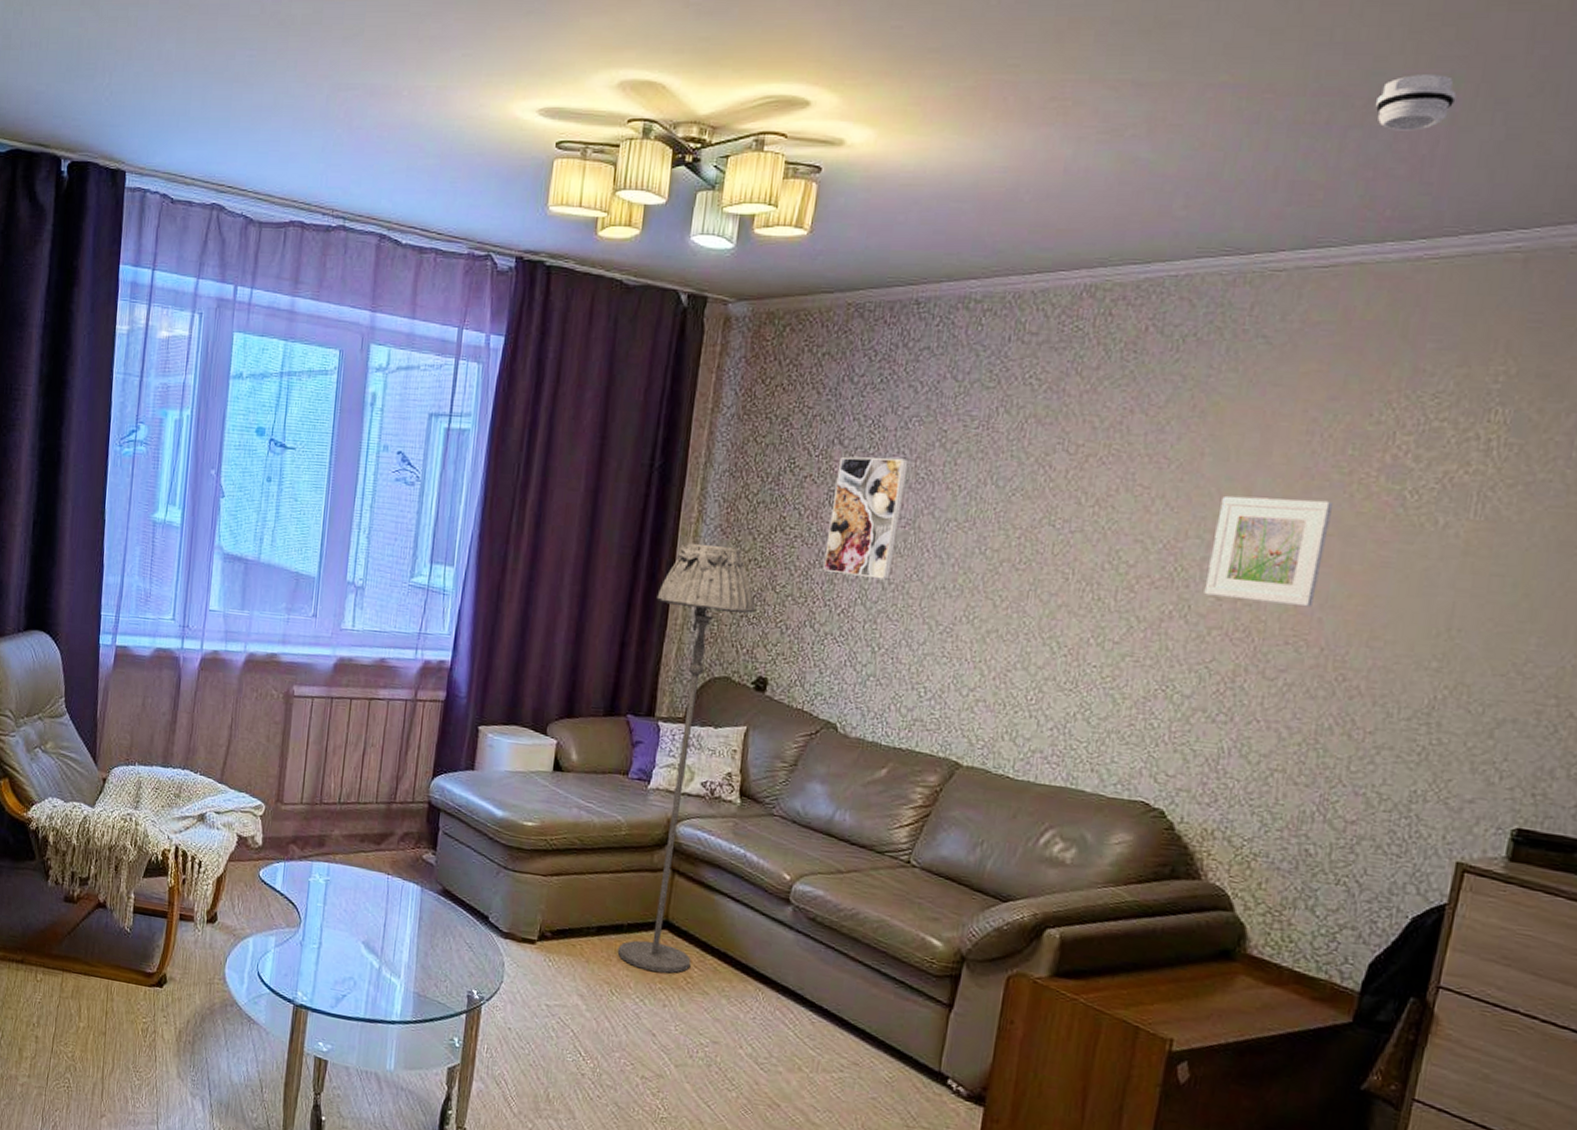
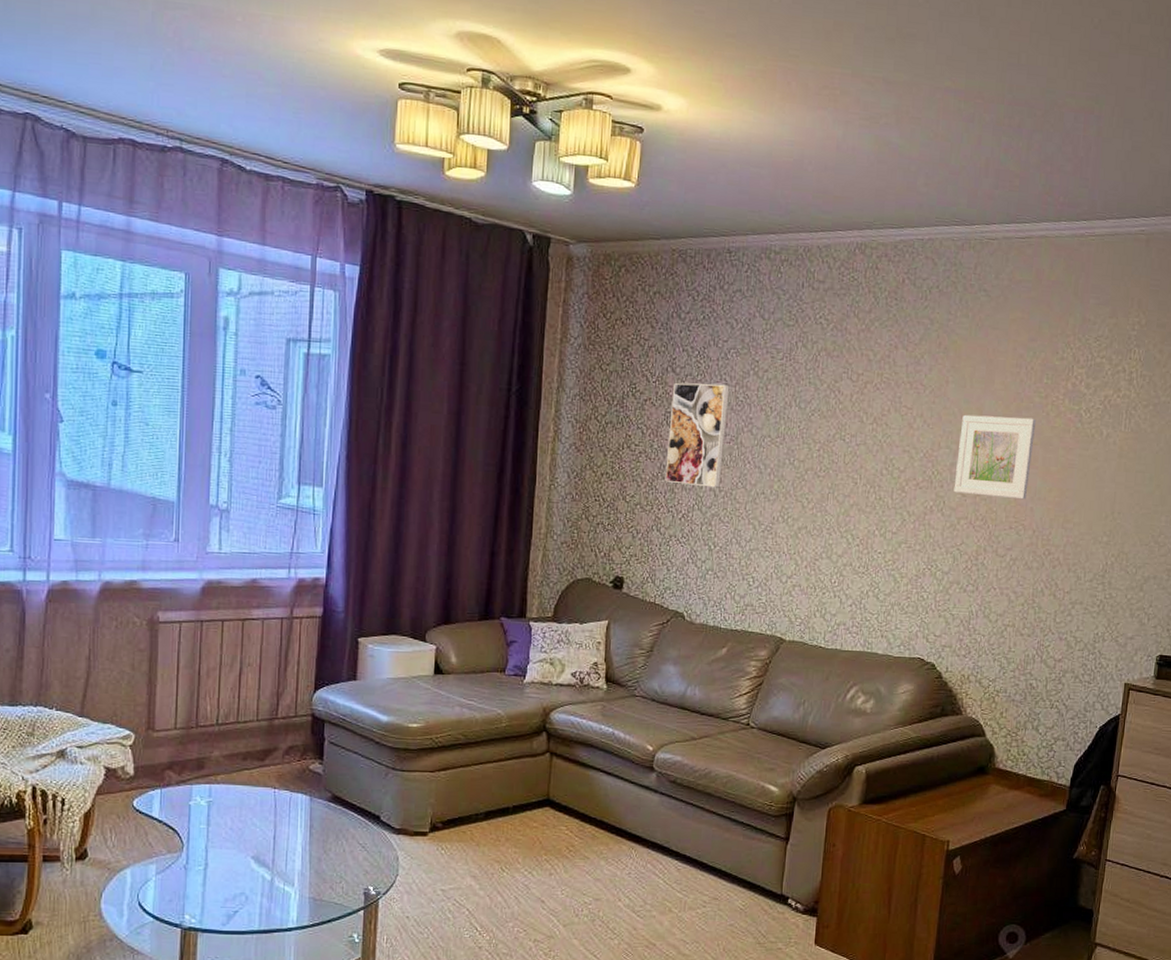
floor lamp: present [617,542,756,973] -> none [505,459,609,846]
smoke detector: present [1376,75,1457,131] -> none [1050,95,1101,138]

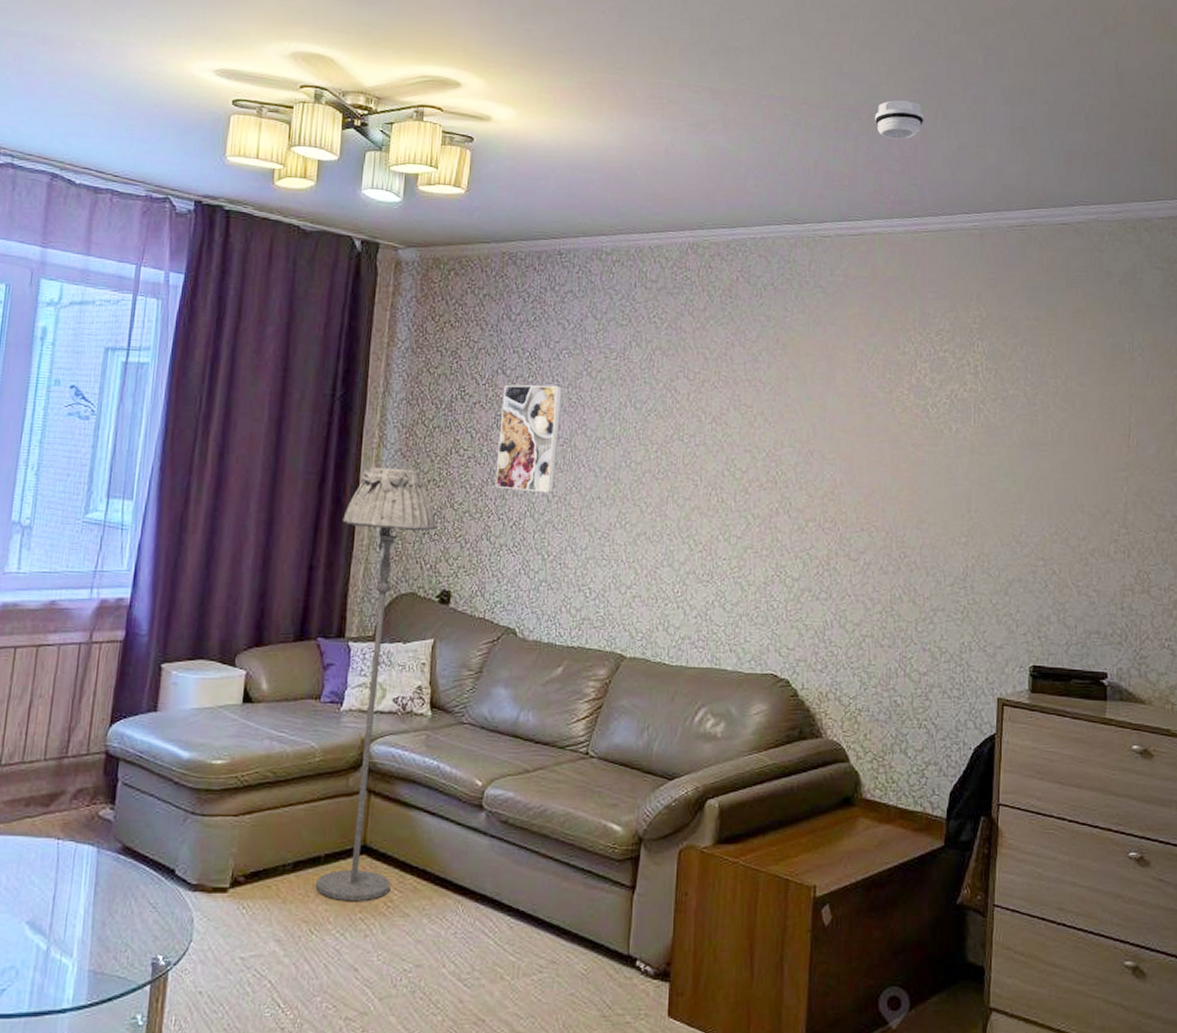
floor lamp: none [505,459,609,846] -> present [315,467,436,902]
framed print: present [953,414,1037,500] -> none [799,412,882,500]
smoke detector: none [1050,95,1101,138] -> present [875,100,924,140]

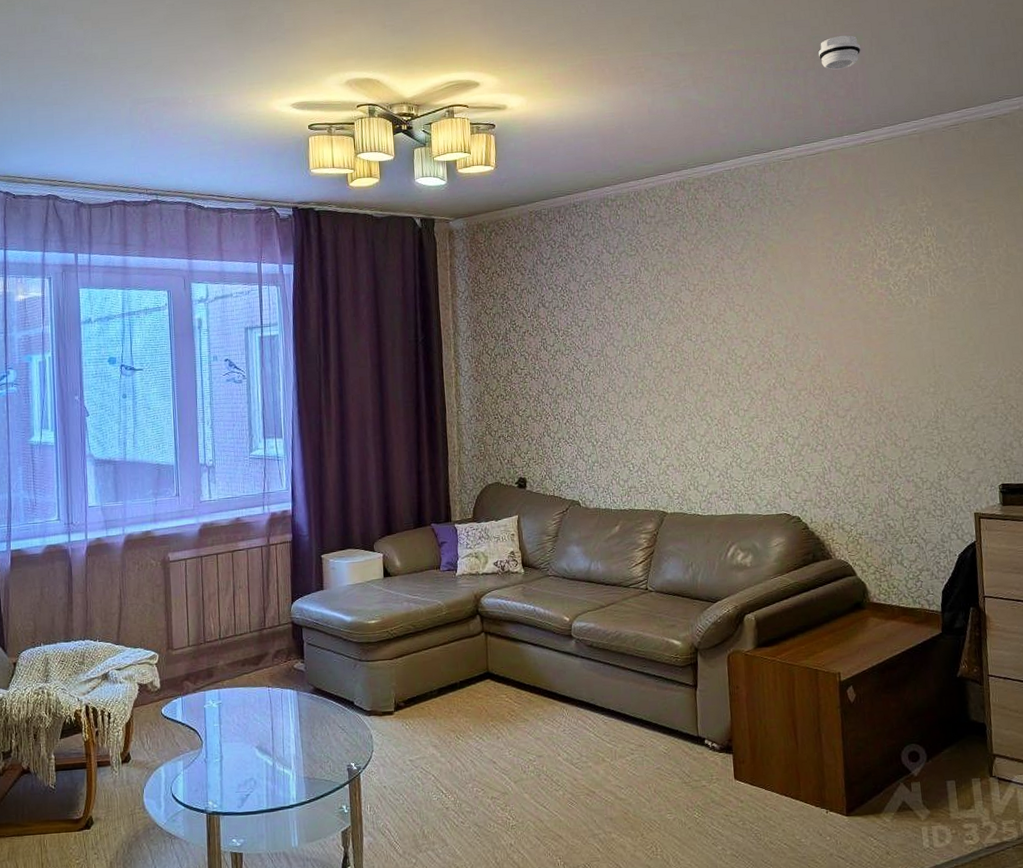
floor lamp: present [315,467,436,902] -> none [437,389,511,714]
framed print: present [495,384,562,493] -> none [545,310,594,396]

